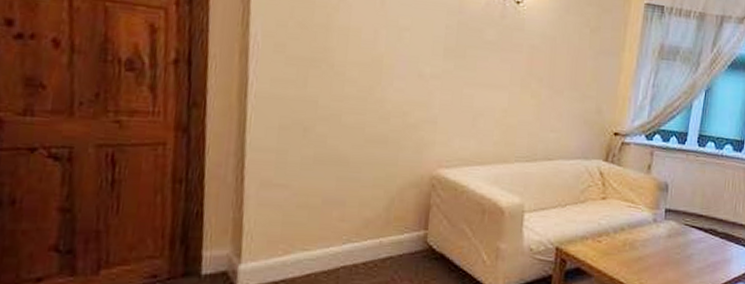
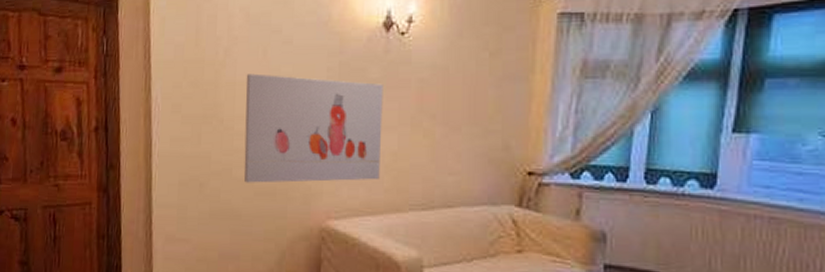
wall art: none [354,21,498,134] -> present [243,73,383,183]

